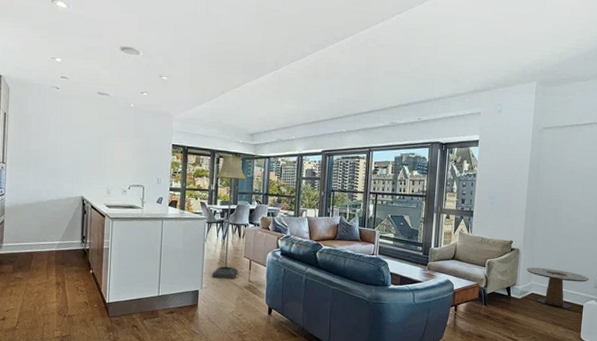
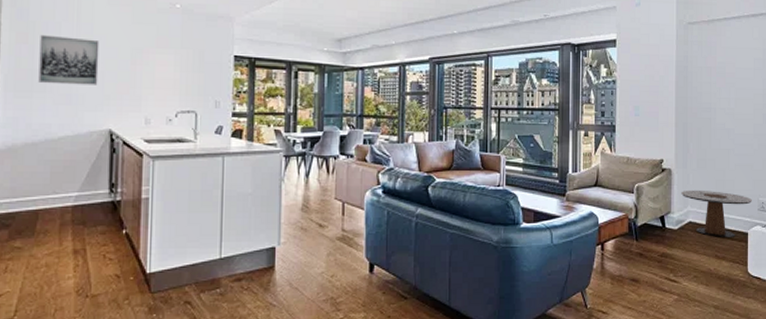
wall art: none [33,124,76,163] -> present [38,34,100,85]
floor lamp: present [212,155,247,280] -> none [292,67,334,230]

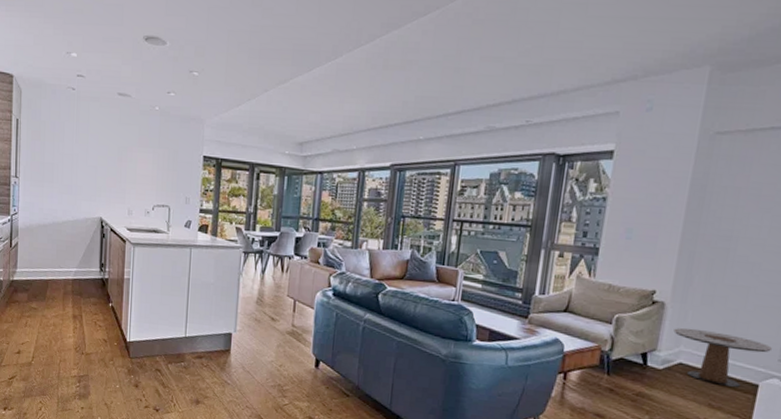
wall art: present [38,34,100,85] -> none [48,132,94,178]

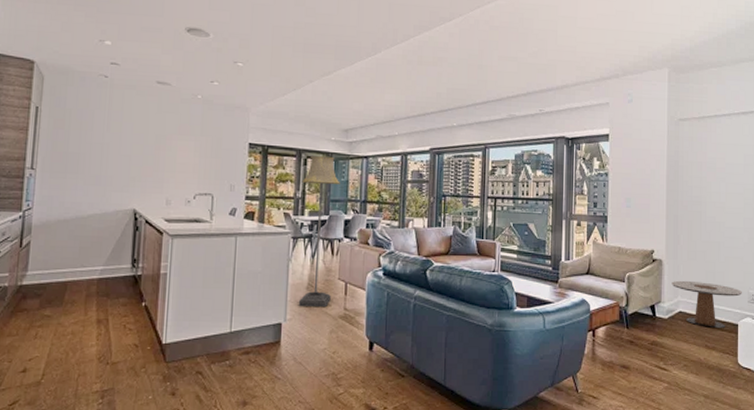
floor lamp: none [247,170,293,323] -> present [298,155,340,308]

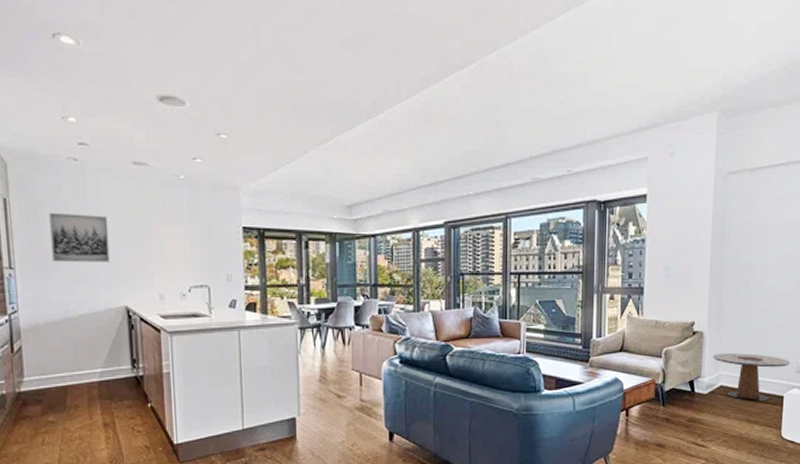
wall art: none [72,121,128,168] -> present [49,212,110,263]
floor lamp: present [298,155,340,308] -> none [304,237,347,400]

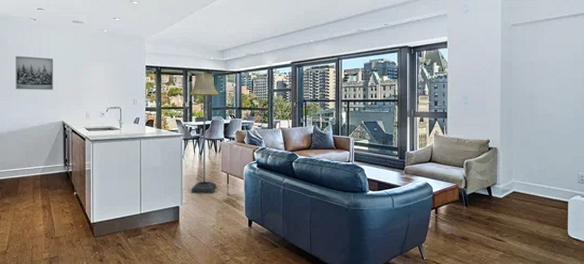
floor lamp: none [304,237,347,400] -> present [188,73,219,194]
side table: present [713,352,790,402] -> none [506,165,572,206]

